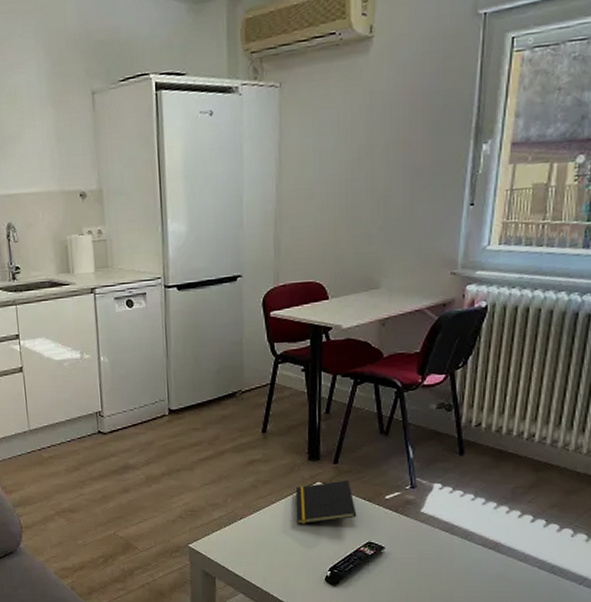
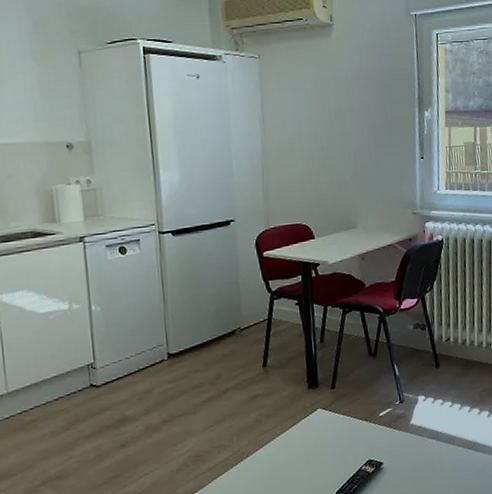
notepad: present [295,479,357,525] -> none [298,402,356,454]

